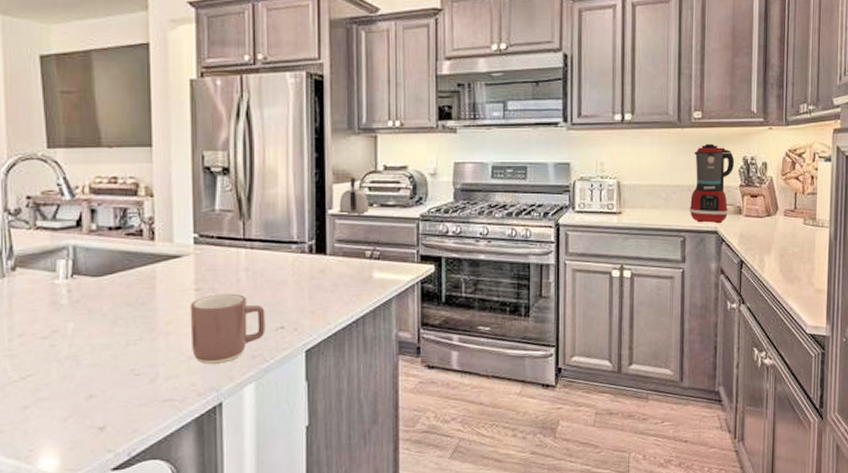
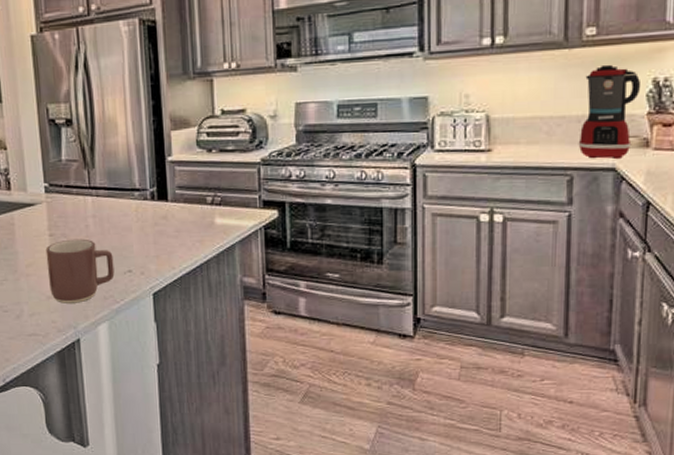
kettle: present [339,177,370,214] -> none [178,122,209,161]

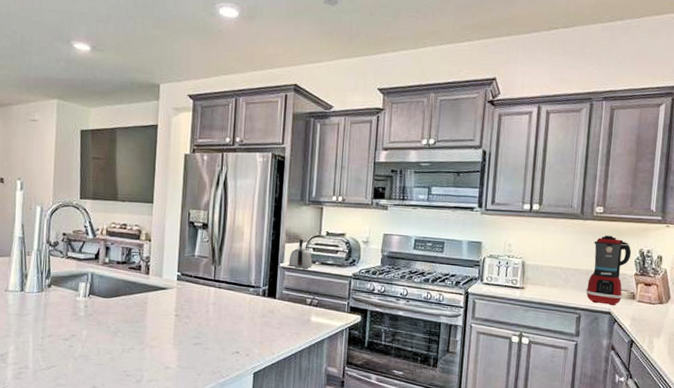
mug: present [45,238,115,303] -> none [168,320,226,375]
kettle: none [178,122,209,161] -> present [288,238,313,269]

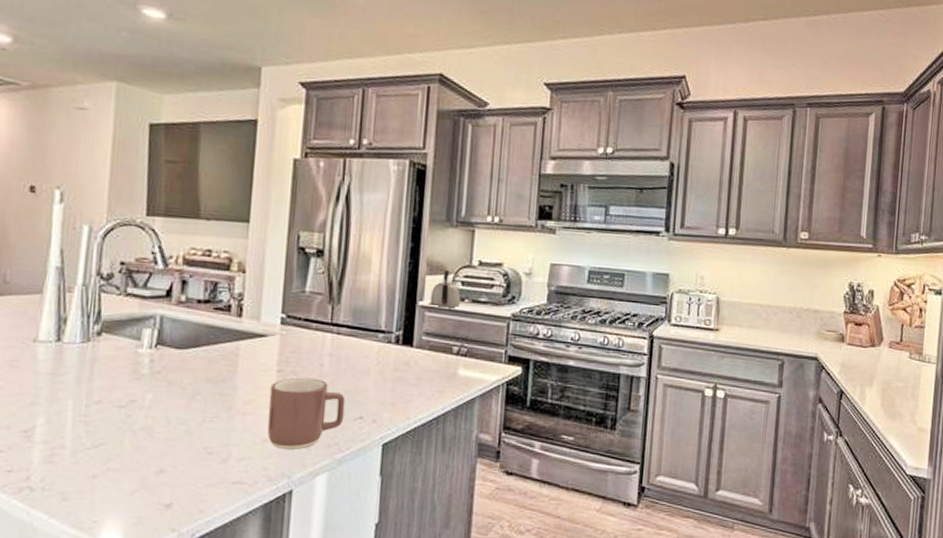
mug: none [168,320,226,375] -> present [267,377,346,449]
blender: present [585,235,632,306] -> none [789,265,840,350]

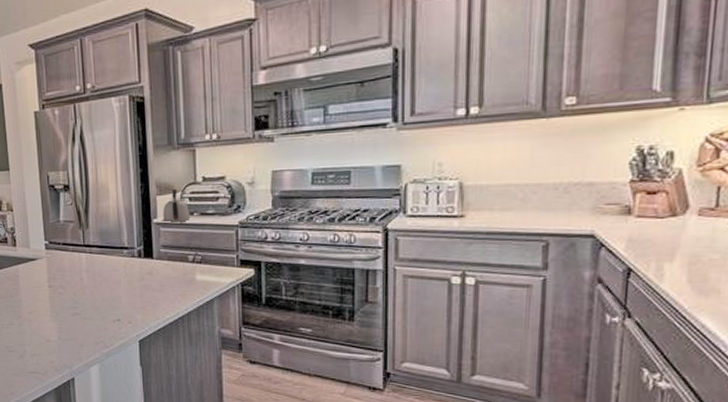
mug: present [267,377,346,449] -> none [45,290,105,347]

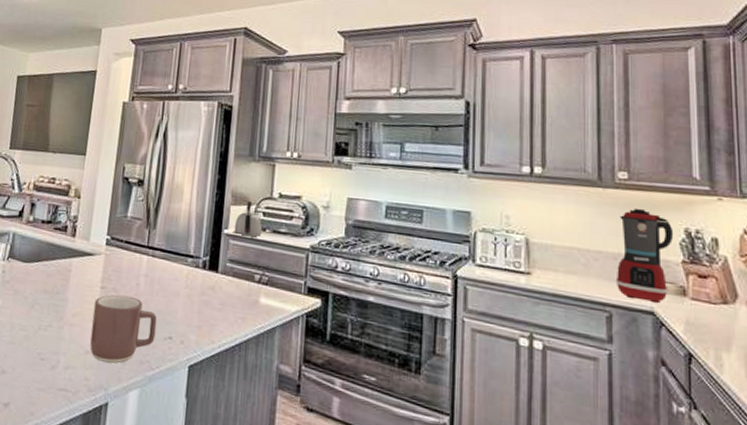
mug: none [45,290,105,347] -> present [89,294,157,363]
blender: none [554,133,624,227] -> present [615,208,674,304]

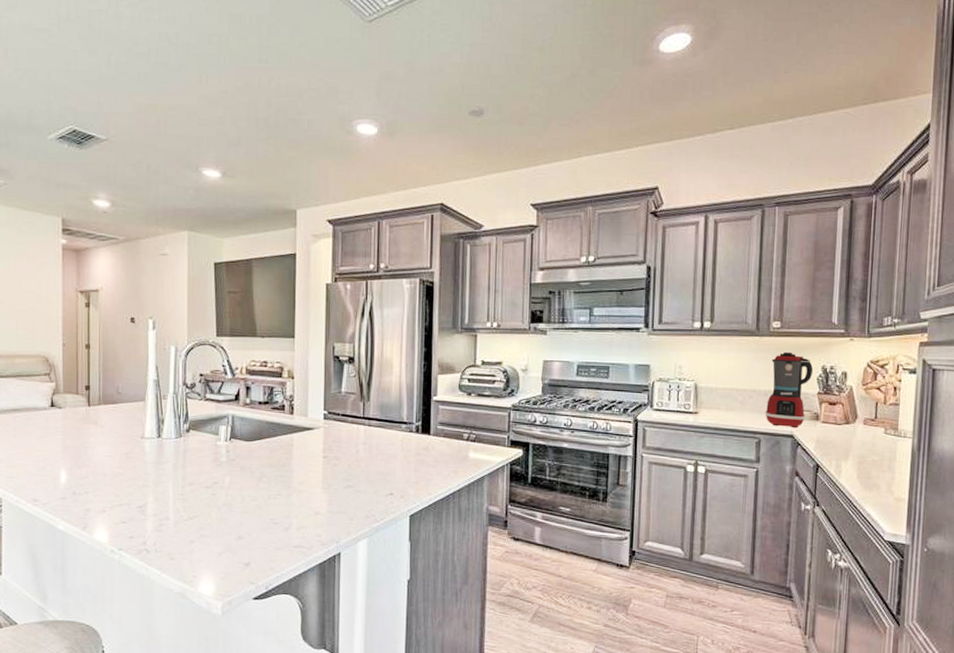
mug: present [89,294,157,363] -> none [318,462,378,520]
kettle: present [234,200,263,238] -> none [442,369,468,401]

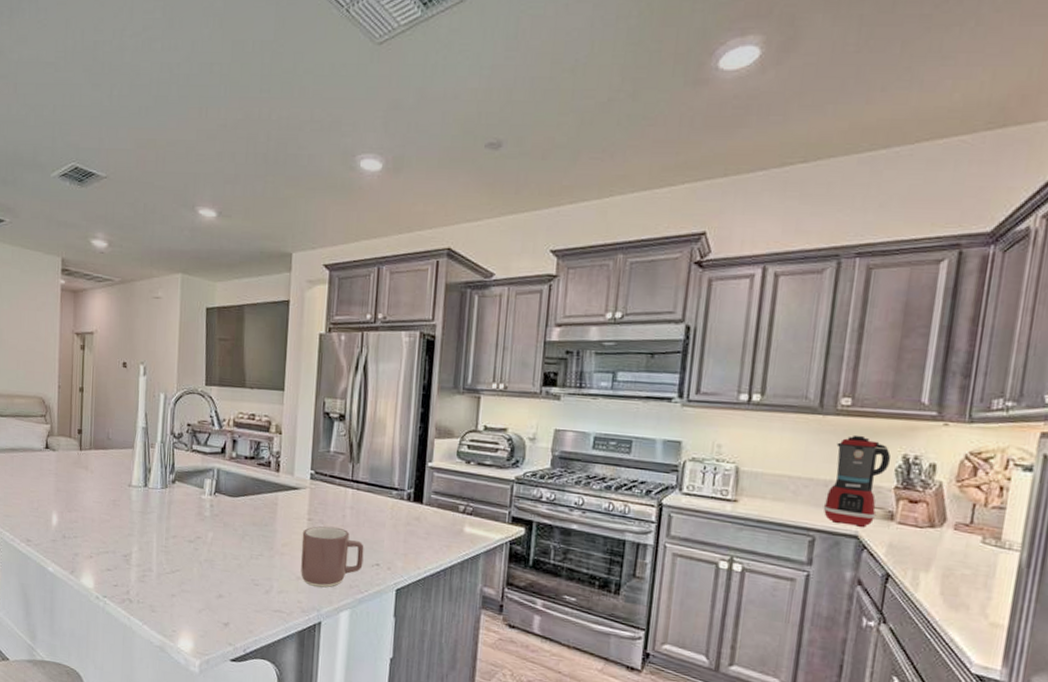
mug: none [318,462,378,520] -> present [300,526,364,588]

